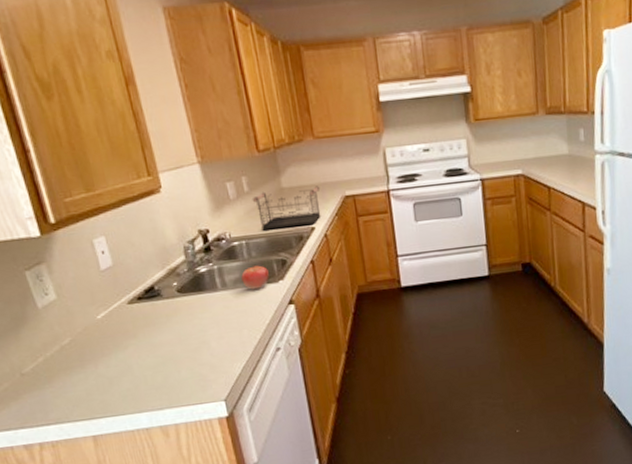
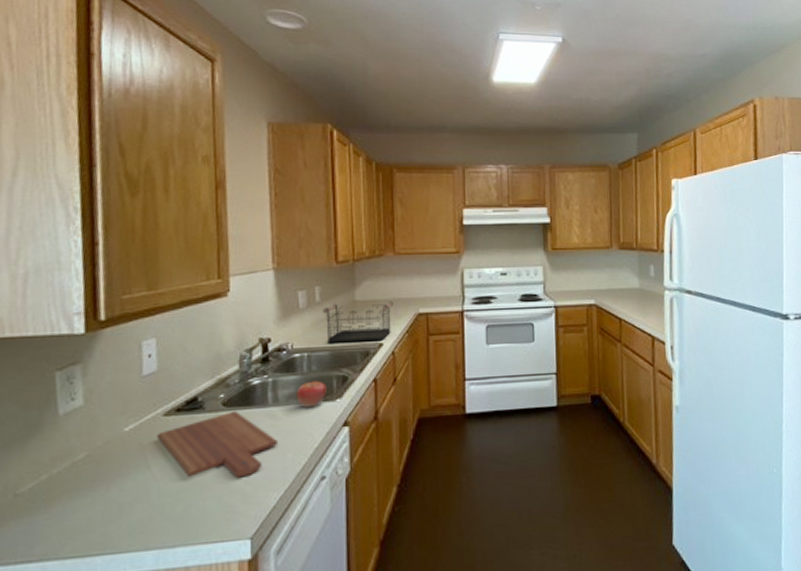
cutting board: none [125,296,233,354] -> present [156,410,277,478]

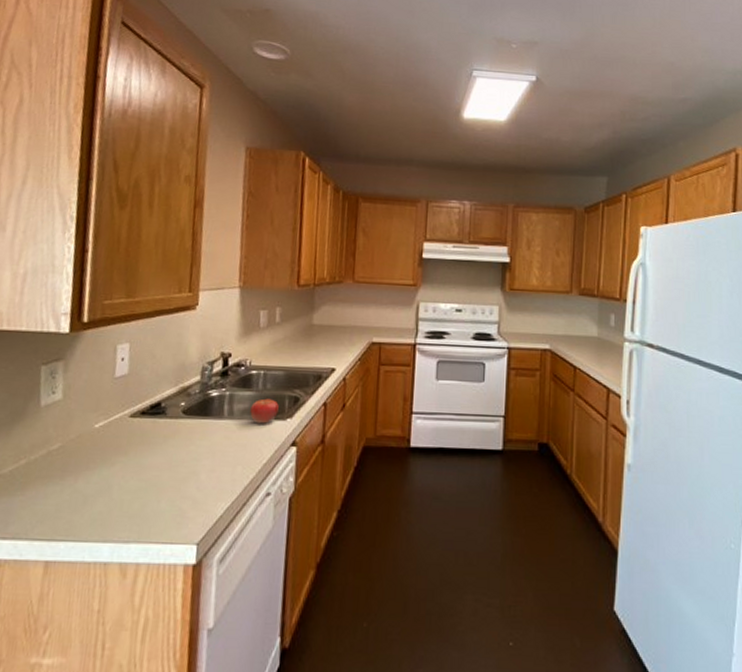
cutting board: present [156,410,277,478] -> none [121,419,229,484]
dish rack: present [322,301,394,344] -> none [280,325,350,366]

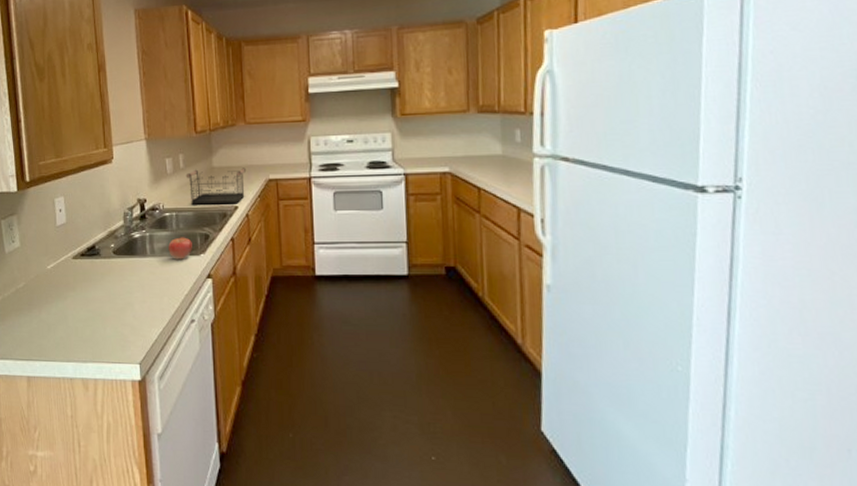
dish rack: none [280,325,350,366] -> present [185,167,247,205]

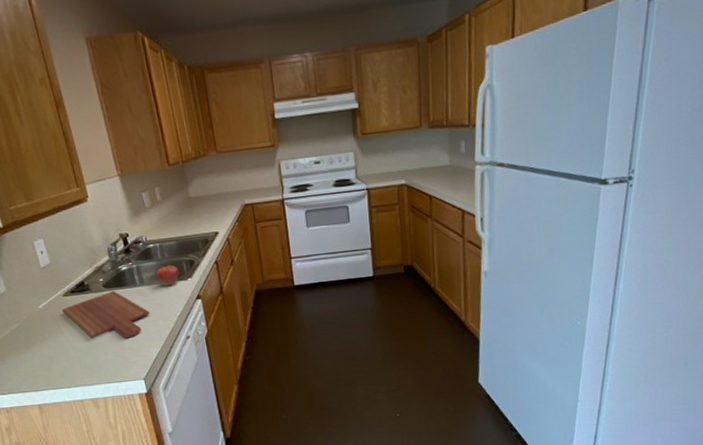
cutting board: none [68,258,156,313] -> present [61,290,150,339]
dish rack: present [185,167,247,205] -> none [164,195,224,235]

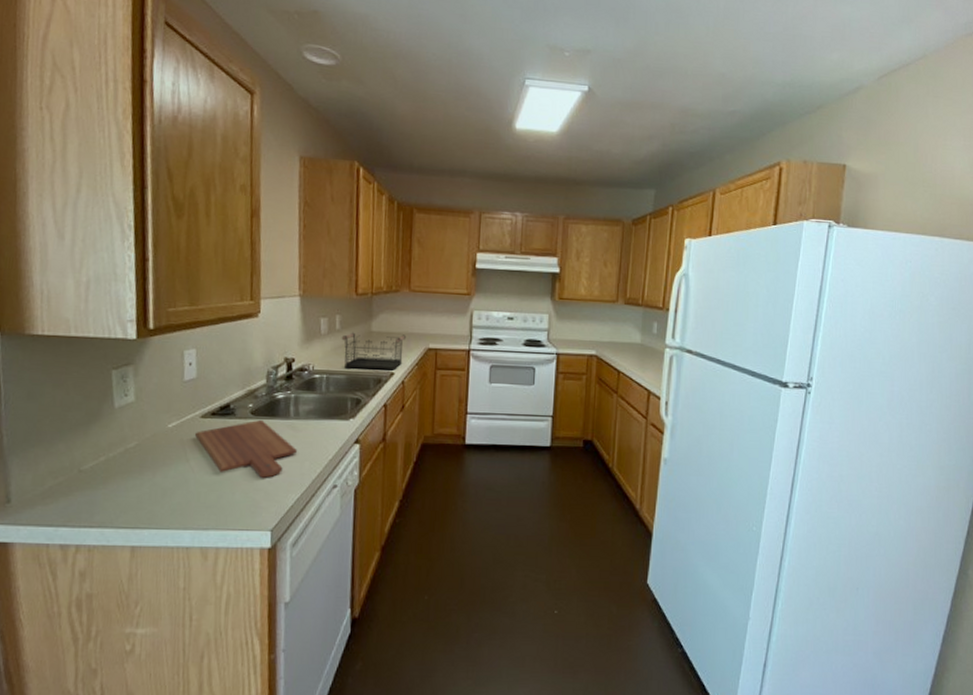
fruit: present [156,264,180,286] -> none [315,399,343,424]
dish rack: none [164,195,224,235] -> present [341,332,407,371]

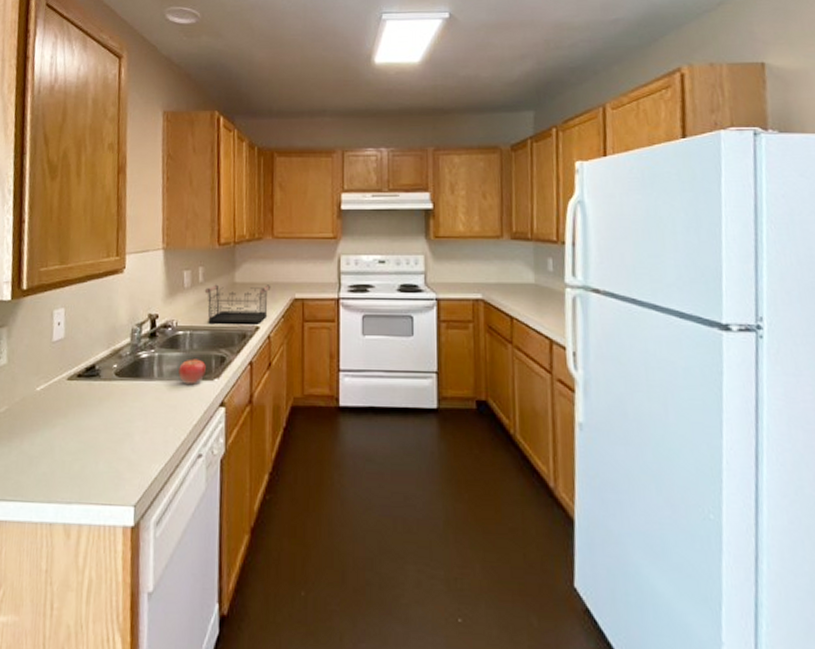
cutting board: present [194,419,297,478] -> none [60,381,161,446]
fruit: none [315,399,343,424] -> present [178,357,207,385]

